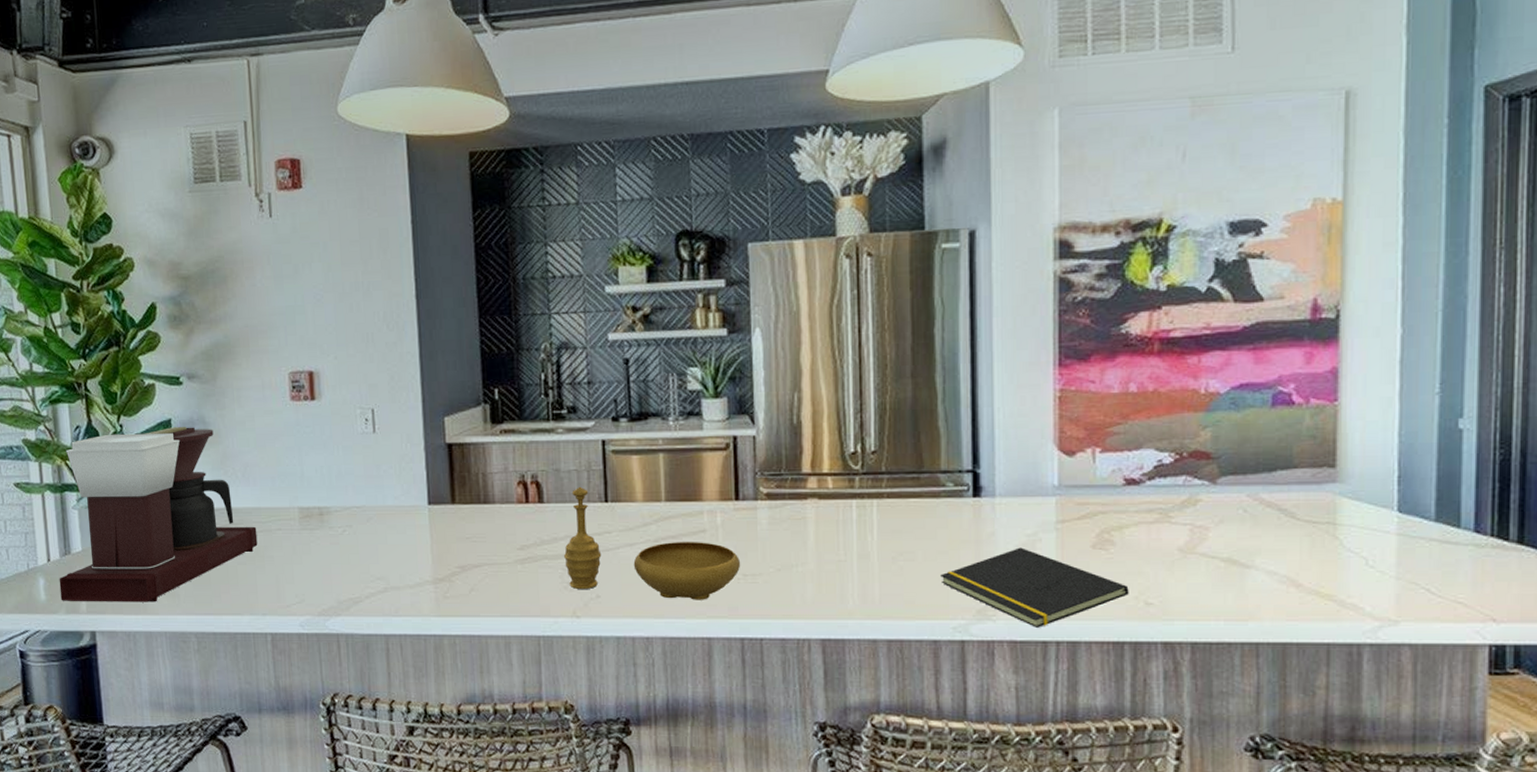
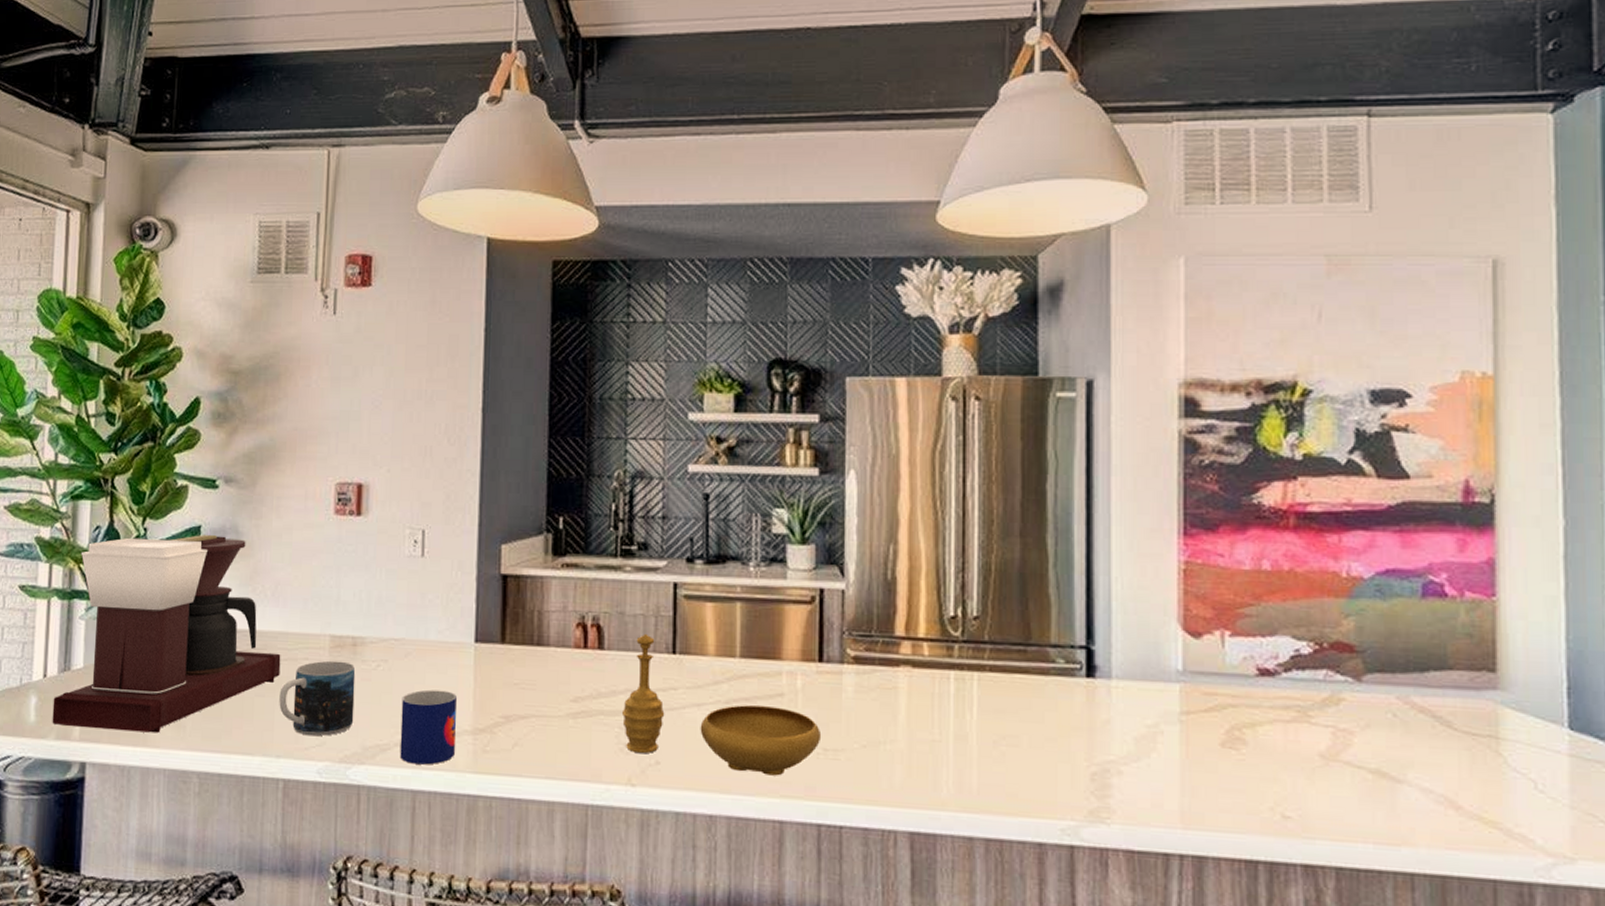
mug: none [259,529,327,595] -> present [279,660,356,737]
mug: none [368,548,419,612] -> present [400,689,457,765]
notepad: present [940,547,1129,628] -> none [1048,739,1263,837]

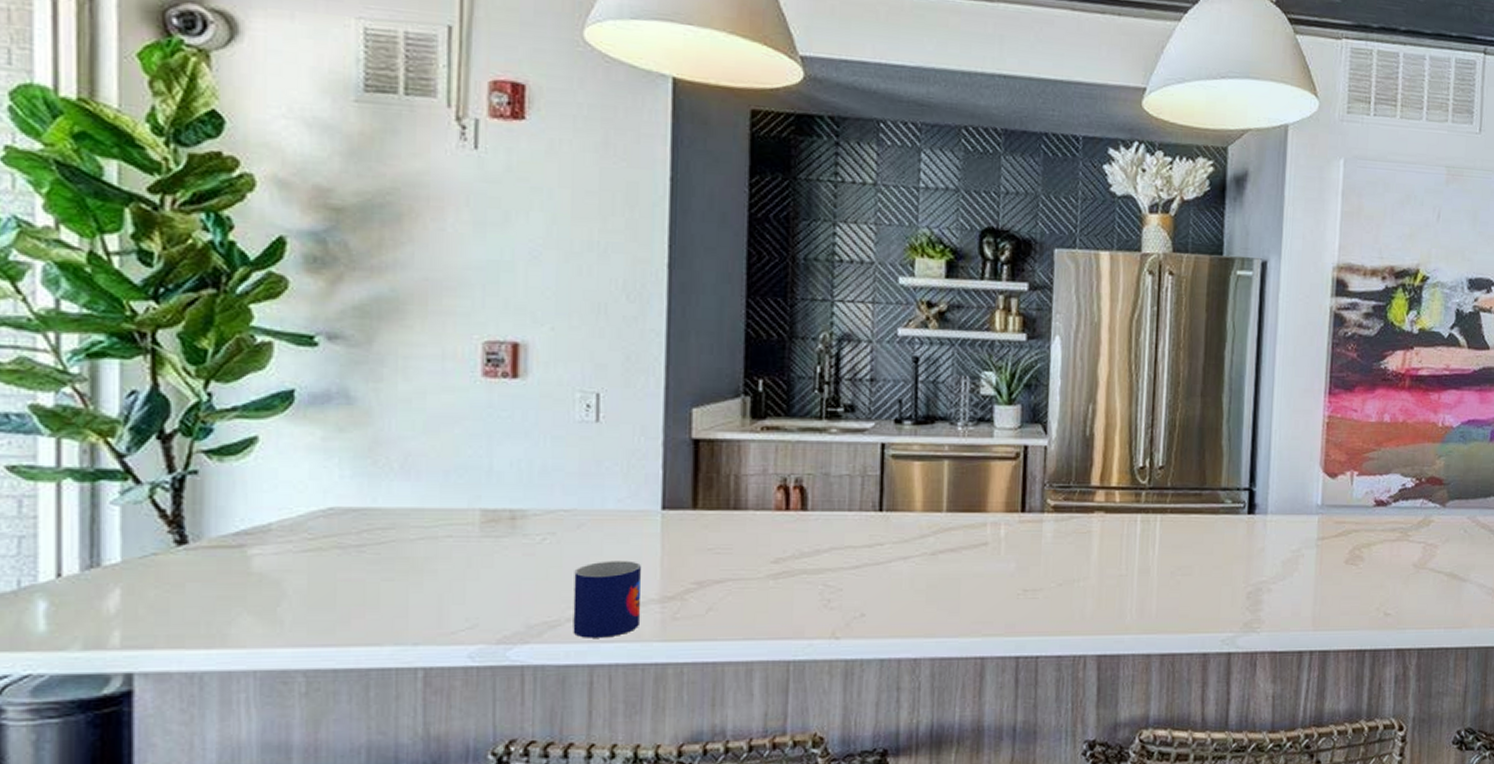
coffee maker: present [52,535,281,733] -> none [75,400,415,633]
mug: present [279,660,356,737] -> none [414,536,515,619]
decorative bowl: present [621,633,822,776] -> none [825,493,1022,618]

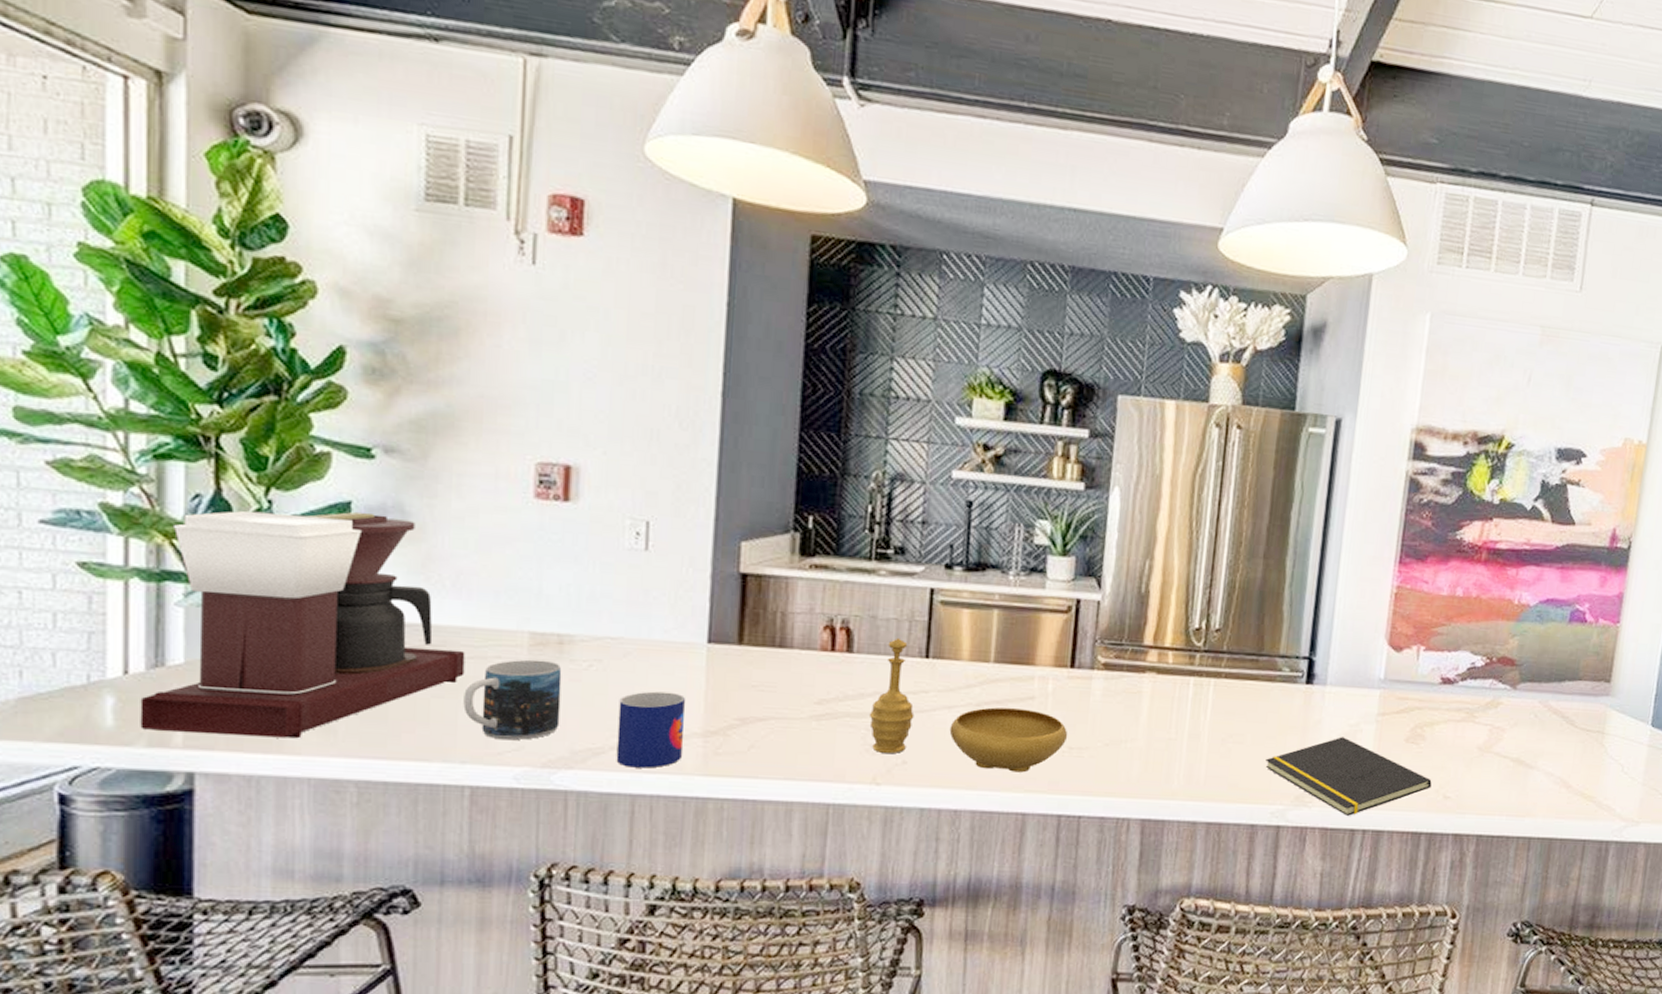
coffee maker: none [75,400,415,633] -> present [140,510,465,739]
mug: none [414,536,515,619] -> present [463,659,562,741]
decorative bowl: none [825,493,1022,618] -> present [869,637,1068,773]
notepad: none [1214,563,1372,638] -> present [1265,737,1432,816]

